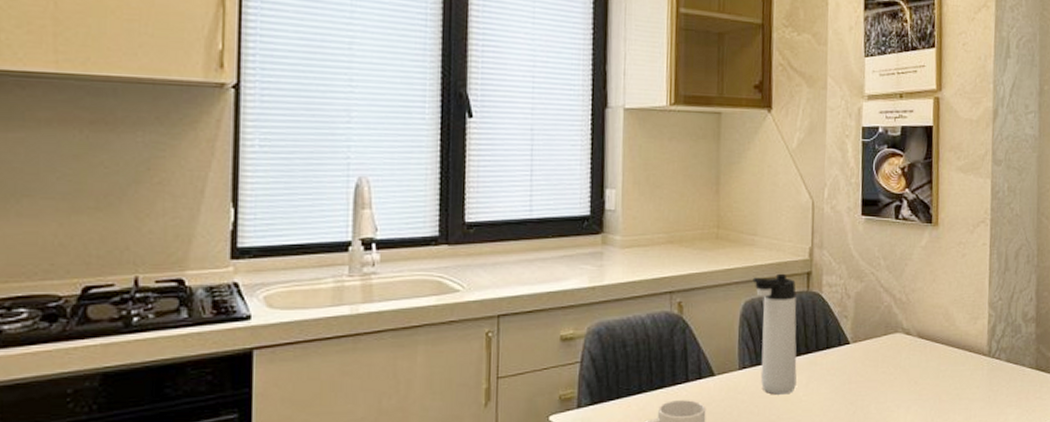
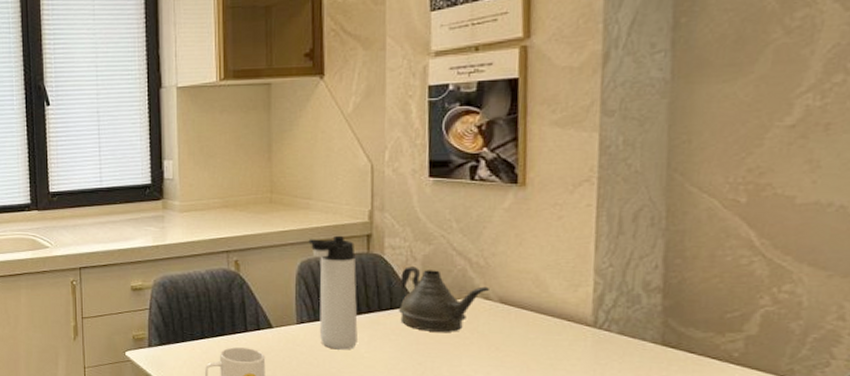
teapot: none [834,304,910,369] -> present [399,266,489,332]

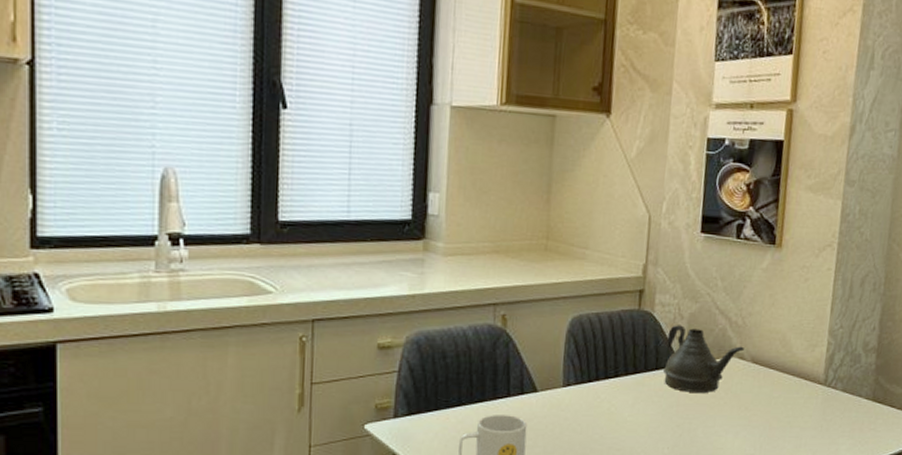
thermos bottle: present [308,235,358,350] -> none [581,289,627,414]

